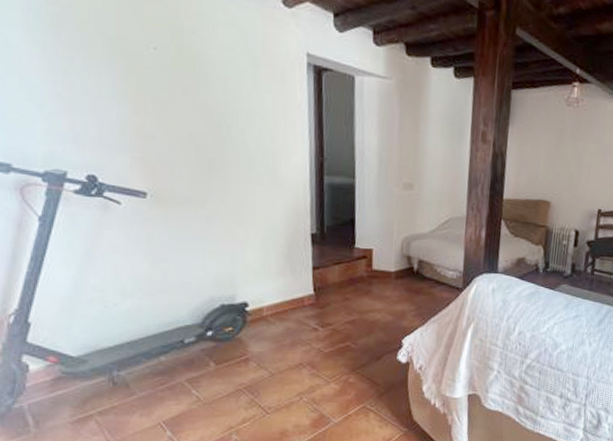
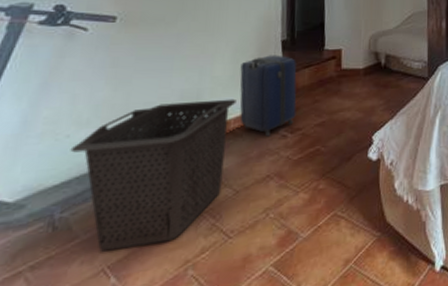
laundry basket: none [119,284,268,409] -> present [70,98,236,252]
suitcase: none [270,247,327,328] -> present [239,55,297,137]

